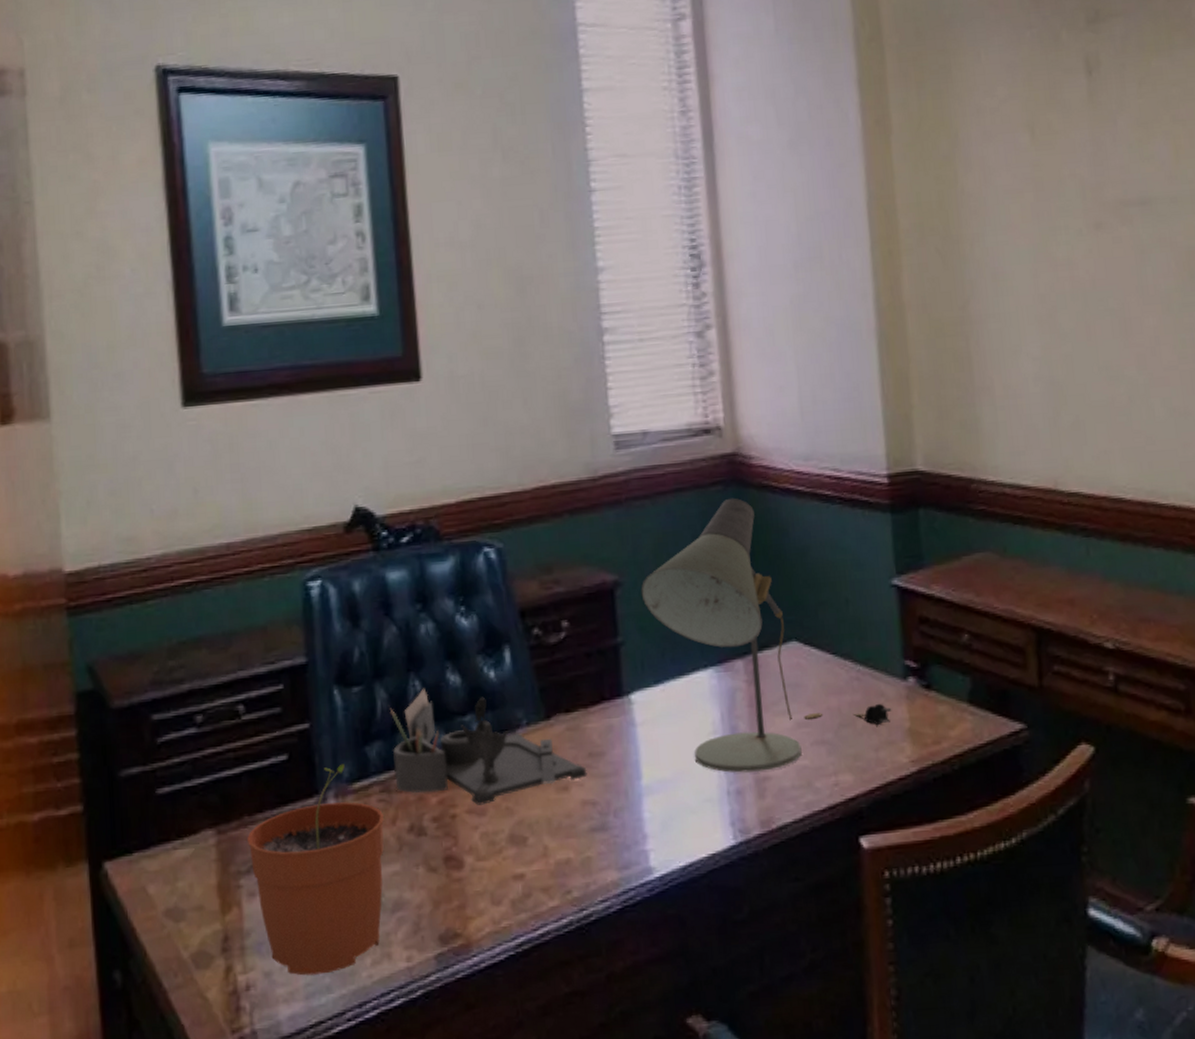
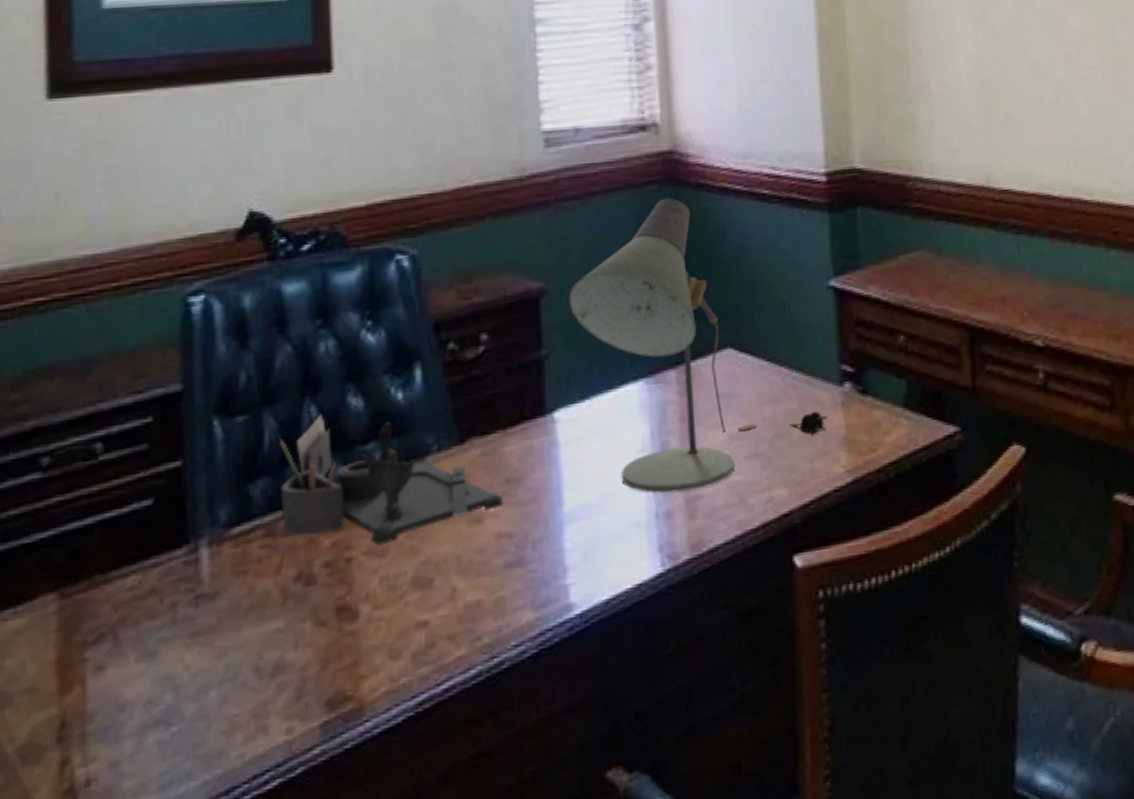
plant pot: present [247,763,385,976] -> none [98,505,267,762]

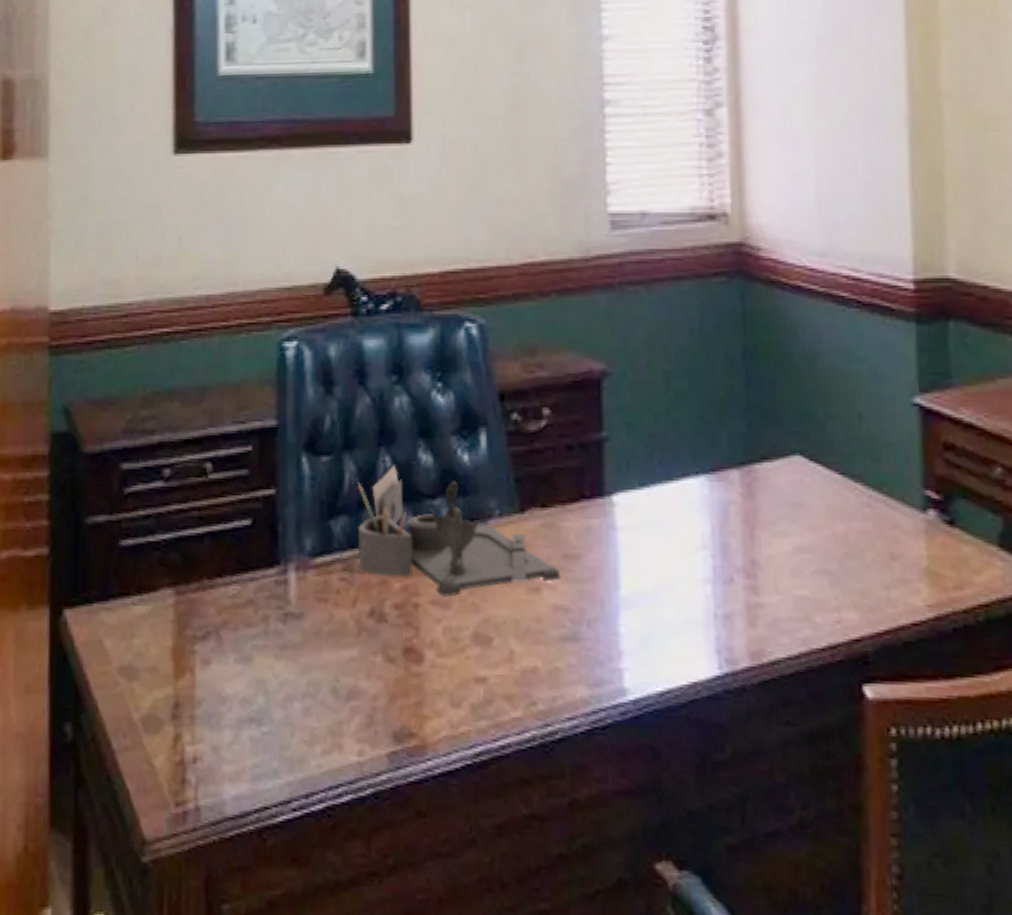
desk lamp: present [568,198,828,493] -> none [630,291,907,597]

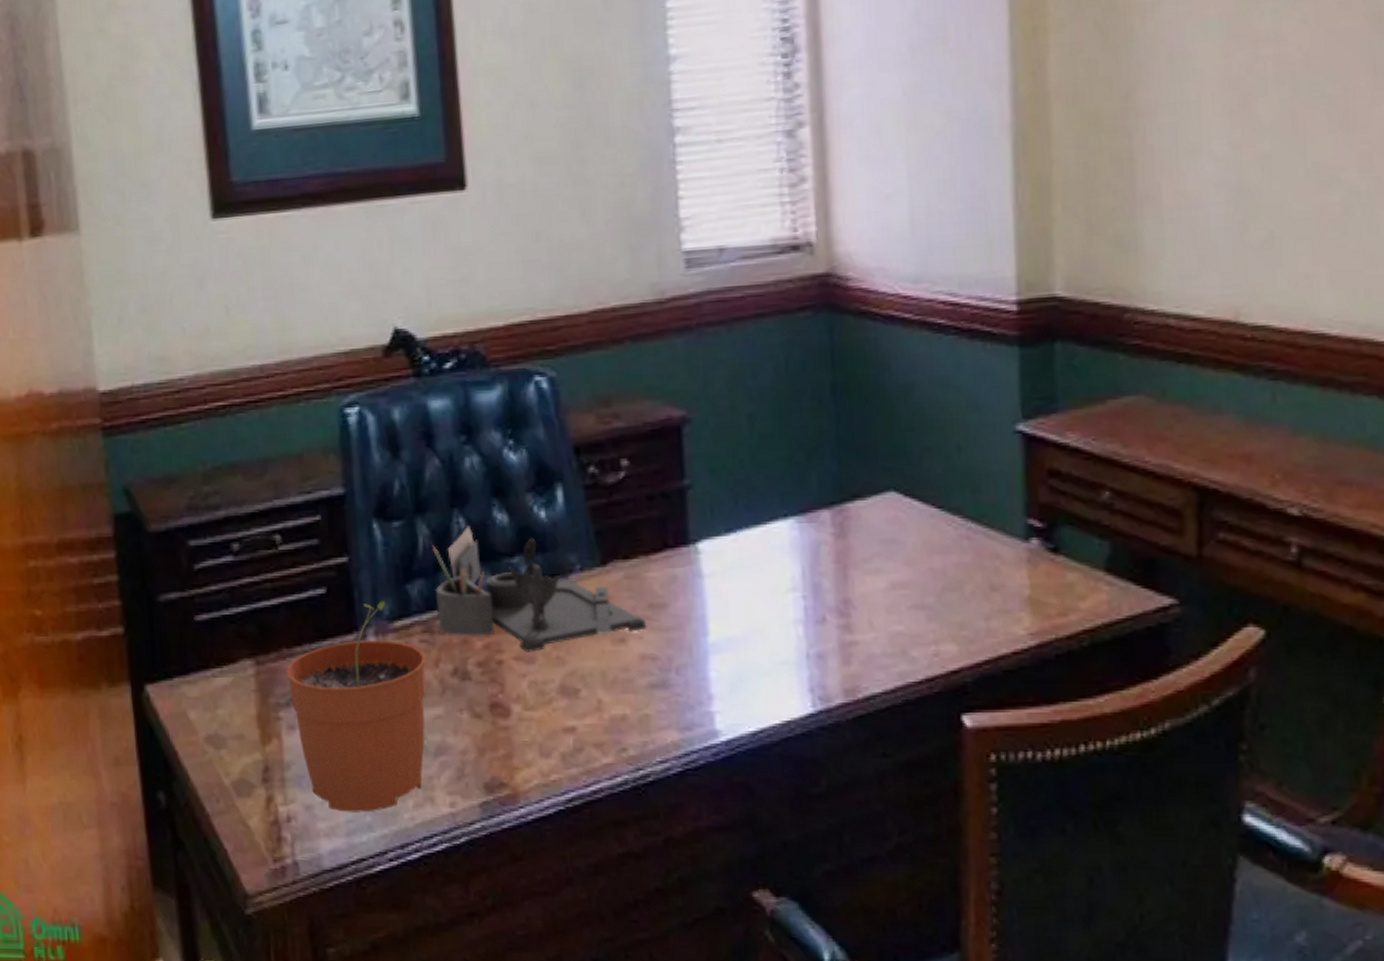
plant pot: none [205,535,345,757] -> present [286,600,427,812]

